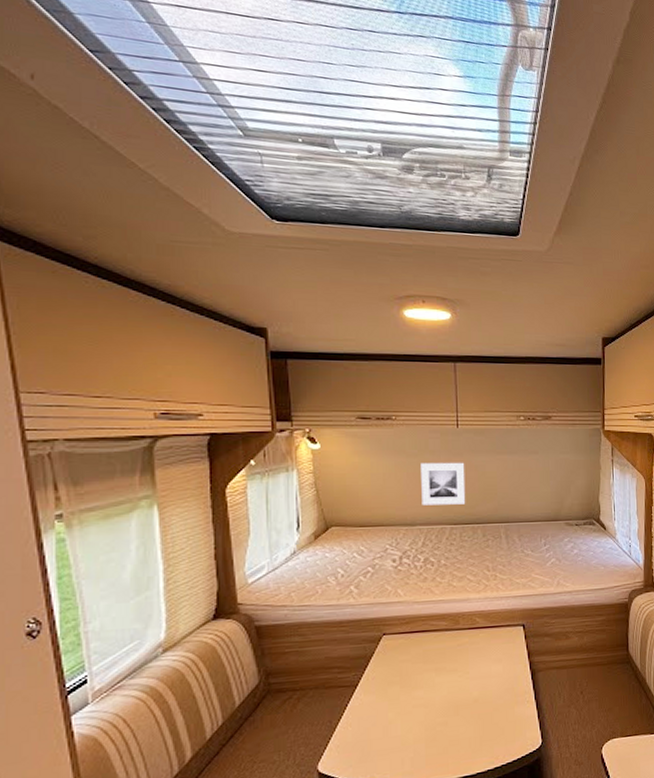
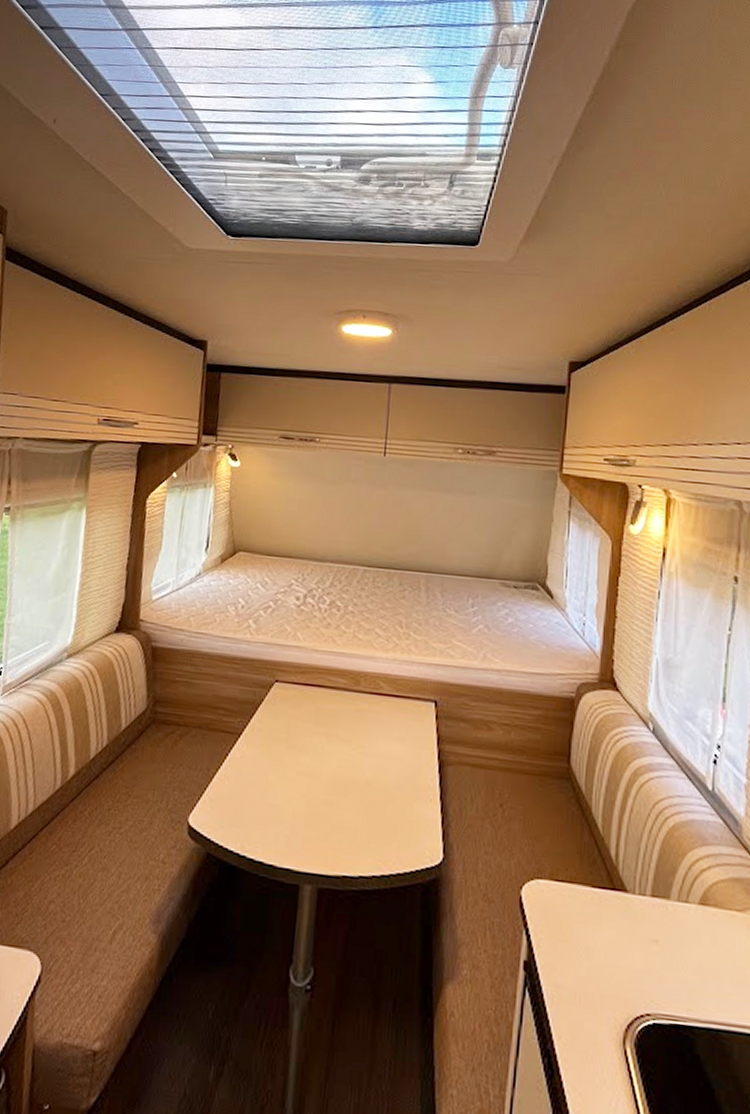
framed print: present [421,462,466,506] -> none [335,491,388,545]

